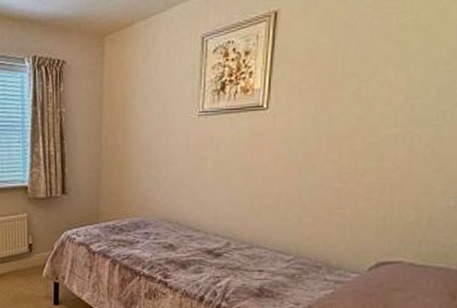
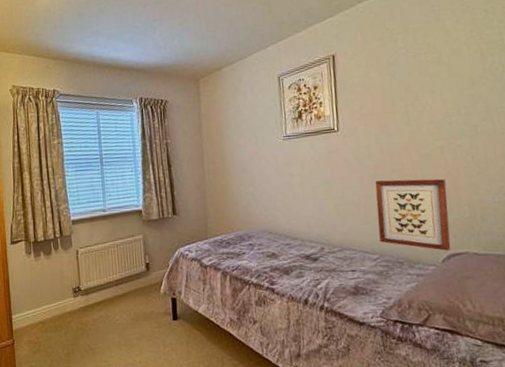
wall art: none [297,171,391,258] -> present [374,178,451,251]

